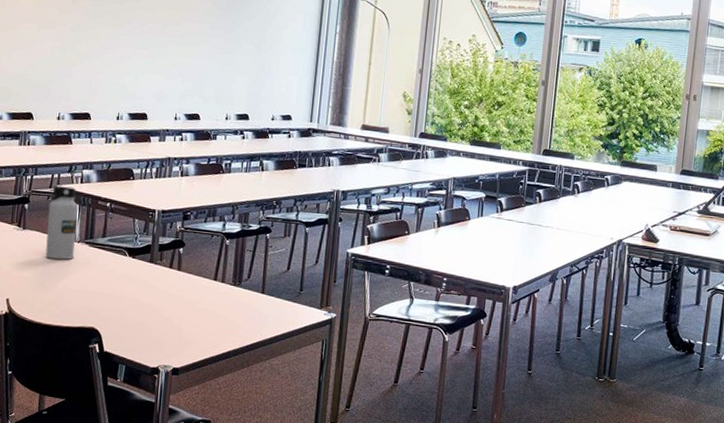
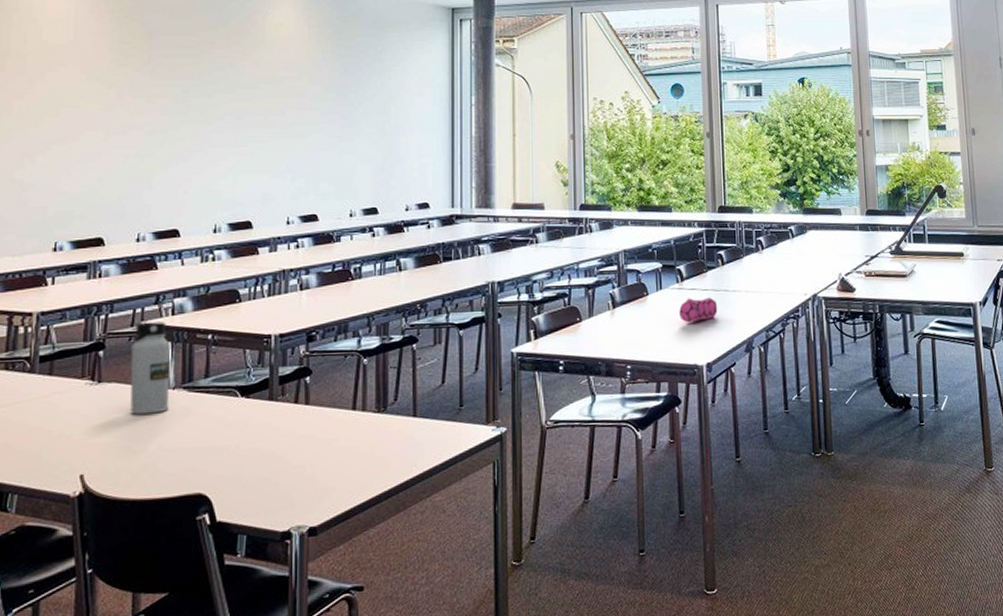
pencil case: none [495,227,530,250] -> present [679,297,718,323]

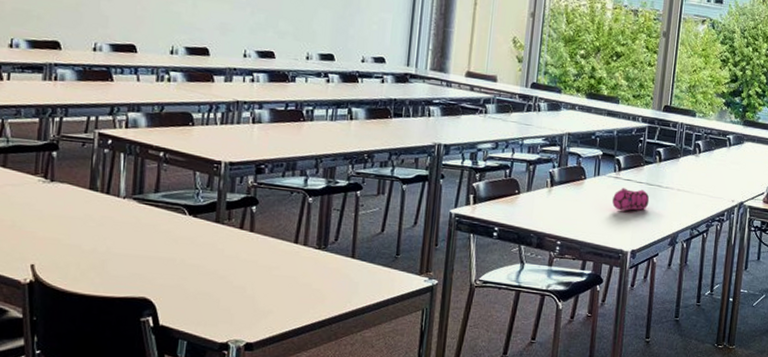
water bottle: present [130,321,170,415] -> none [81,130,122,219]

